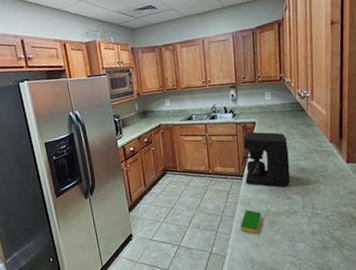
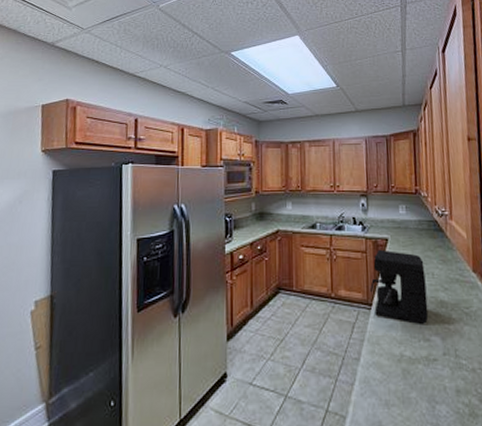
dish sponge: present [240,210,262,234] -> none [367,351,394,387]

